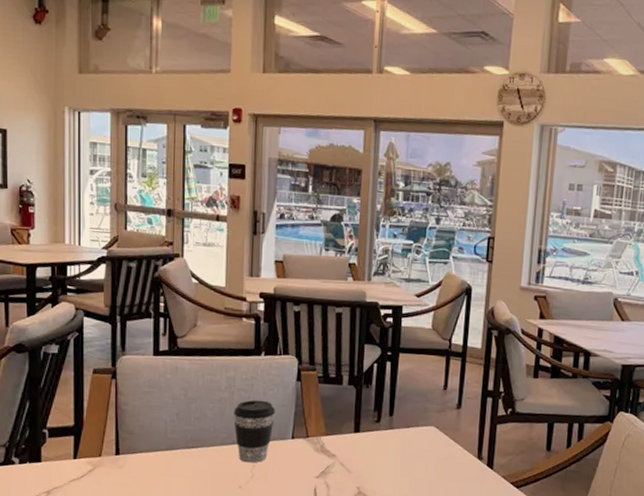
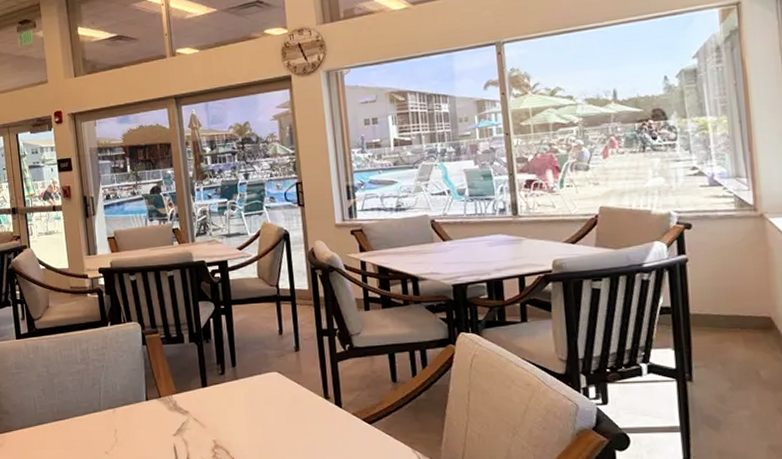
coffee cup: present [234,399,276,463] -> none [91,367,129,428]

